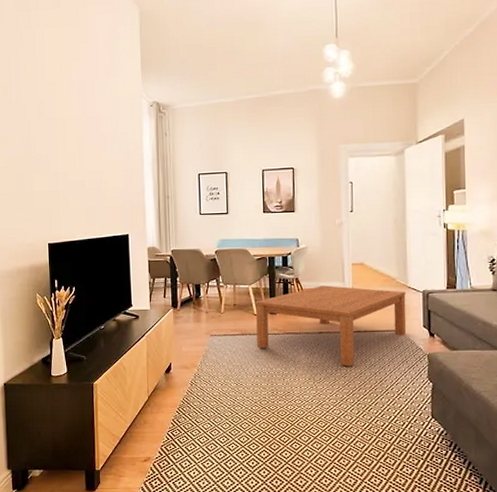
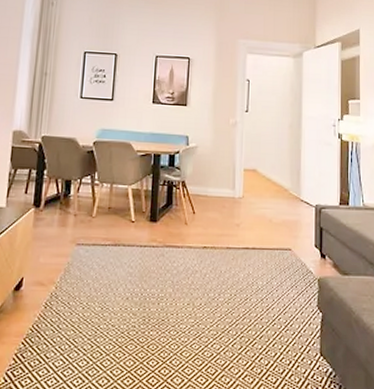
coffee table: present [256,285,407,367] -> none [131,192,298,290]

